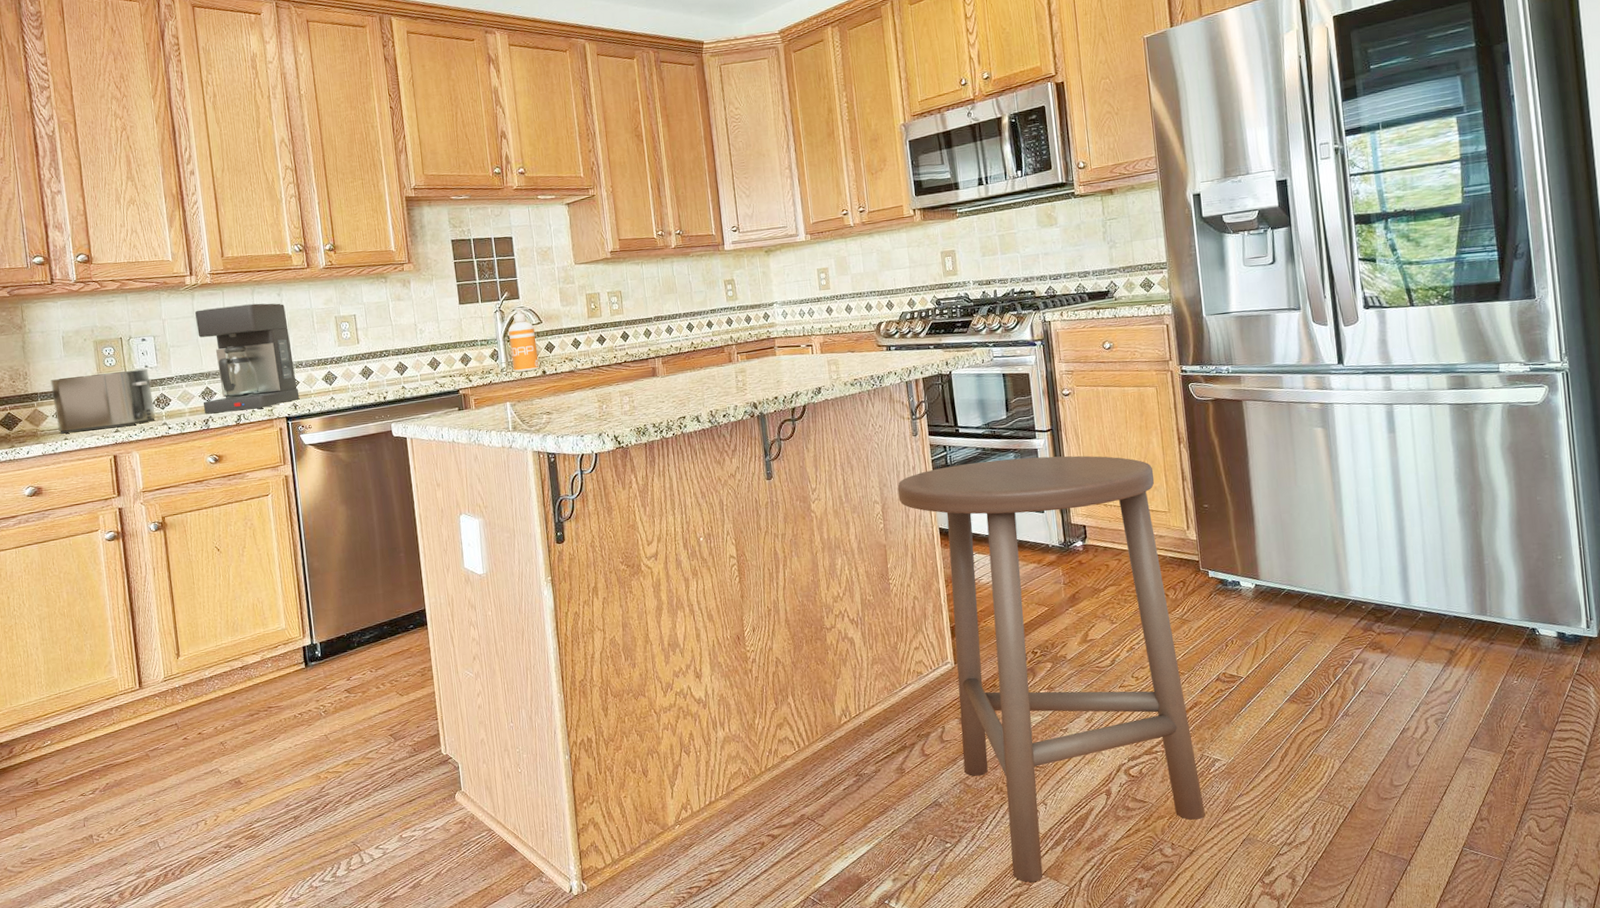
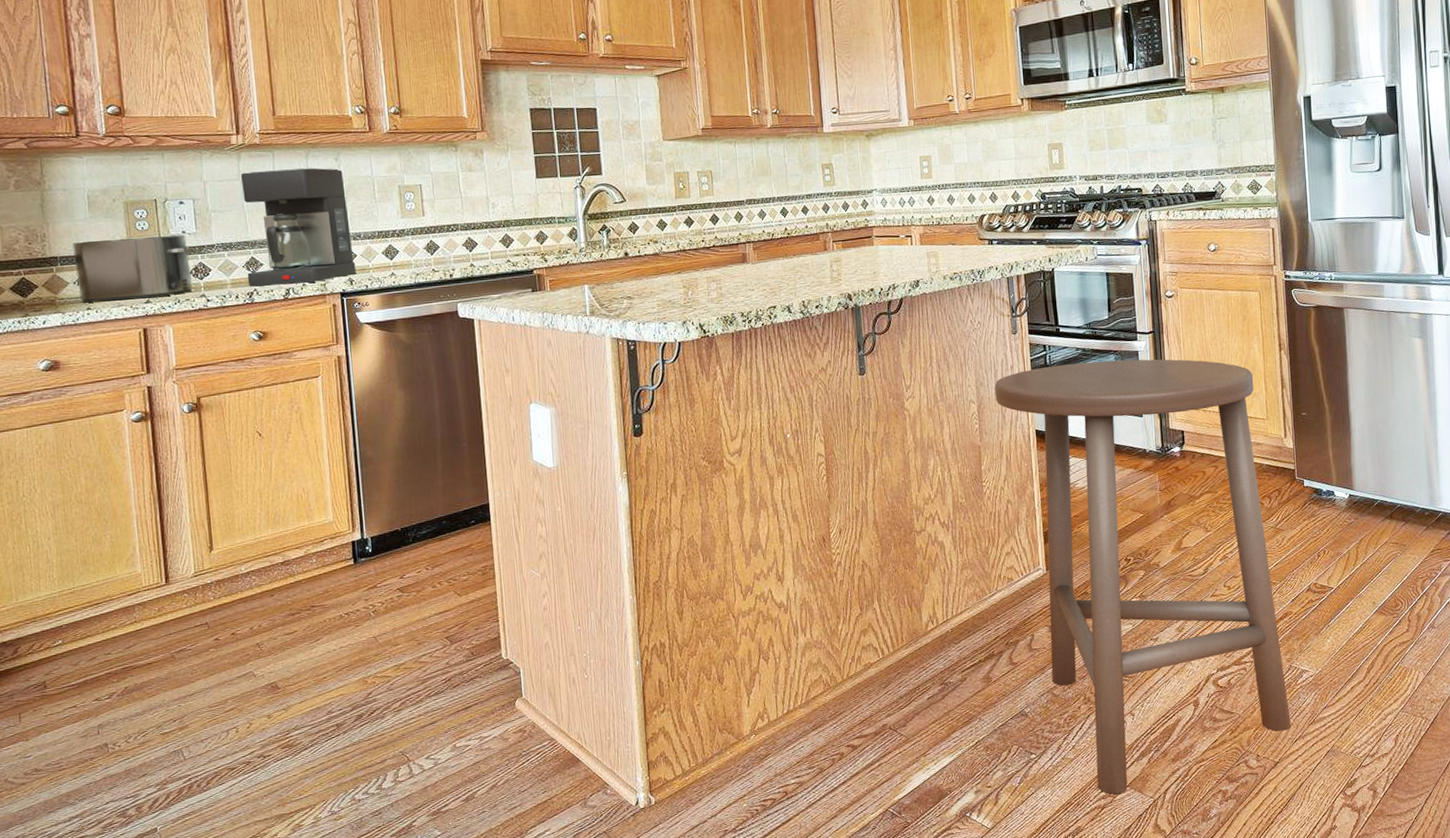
soap dispenser: present [508,307,540,372] -> none [589,184,622,253]

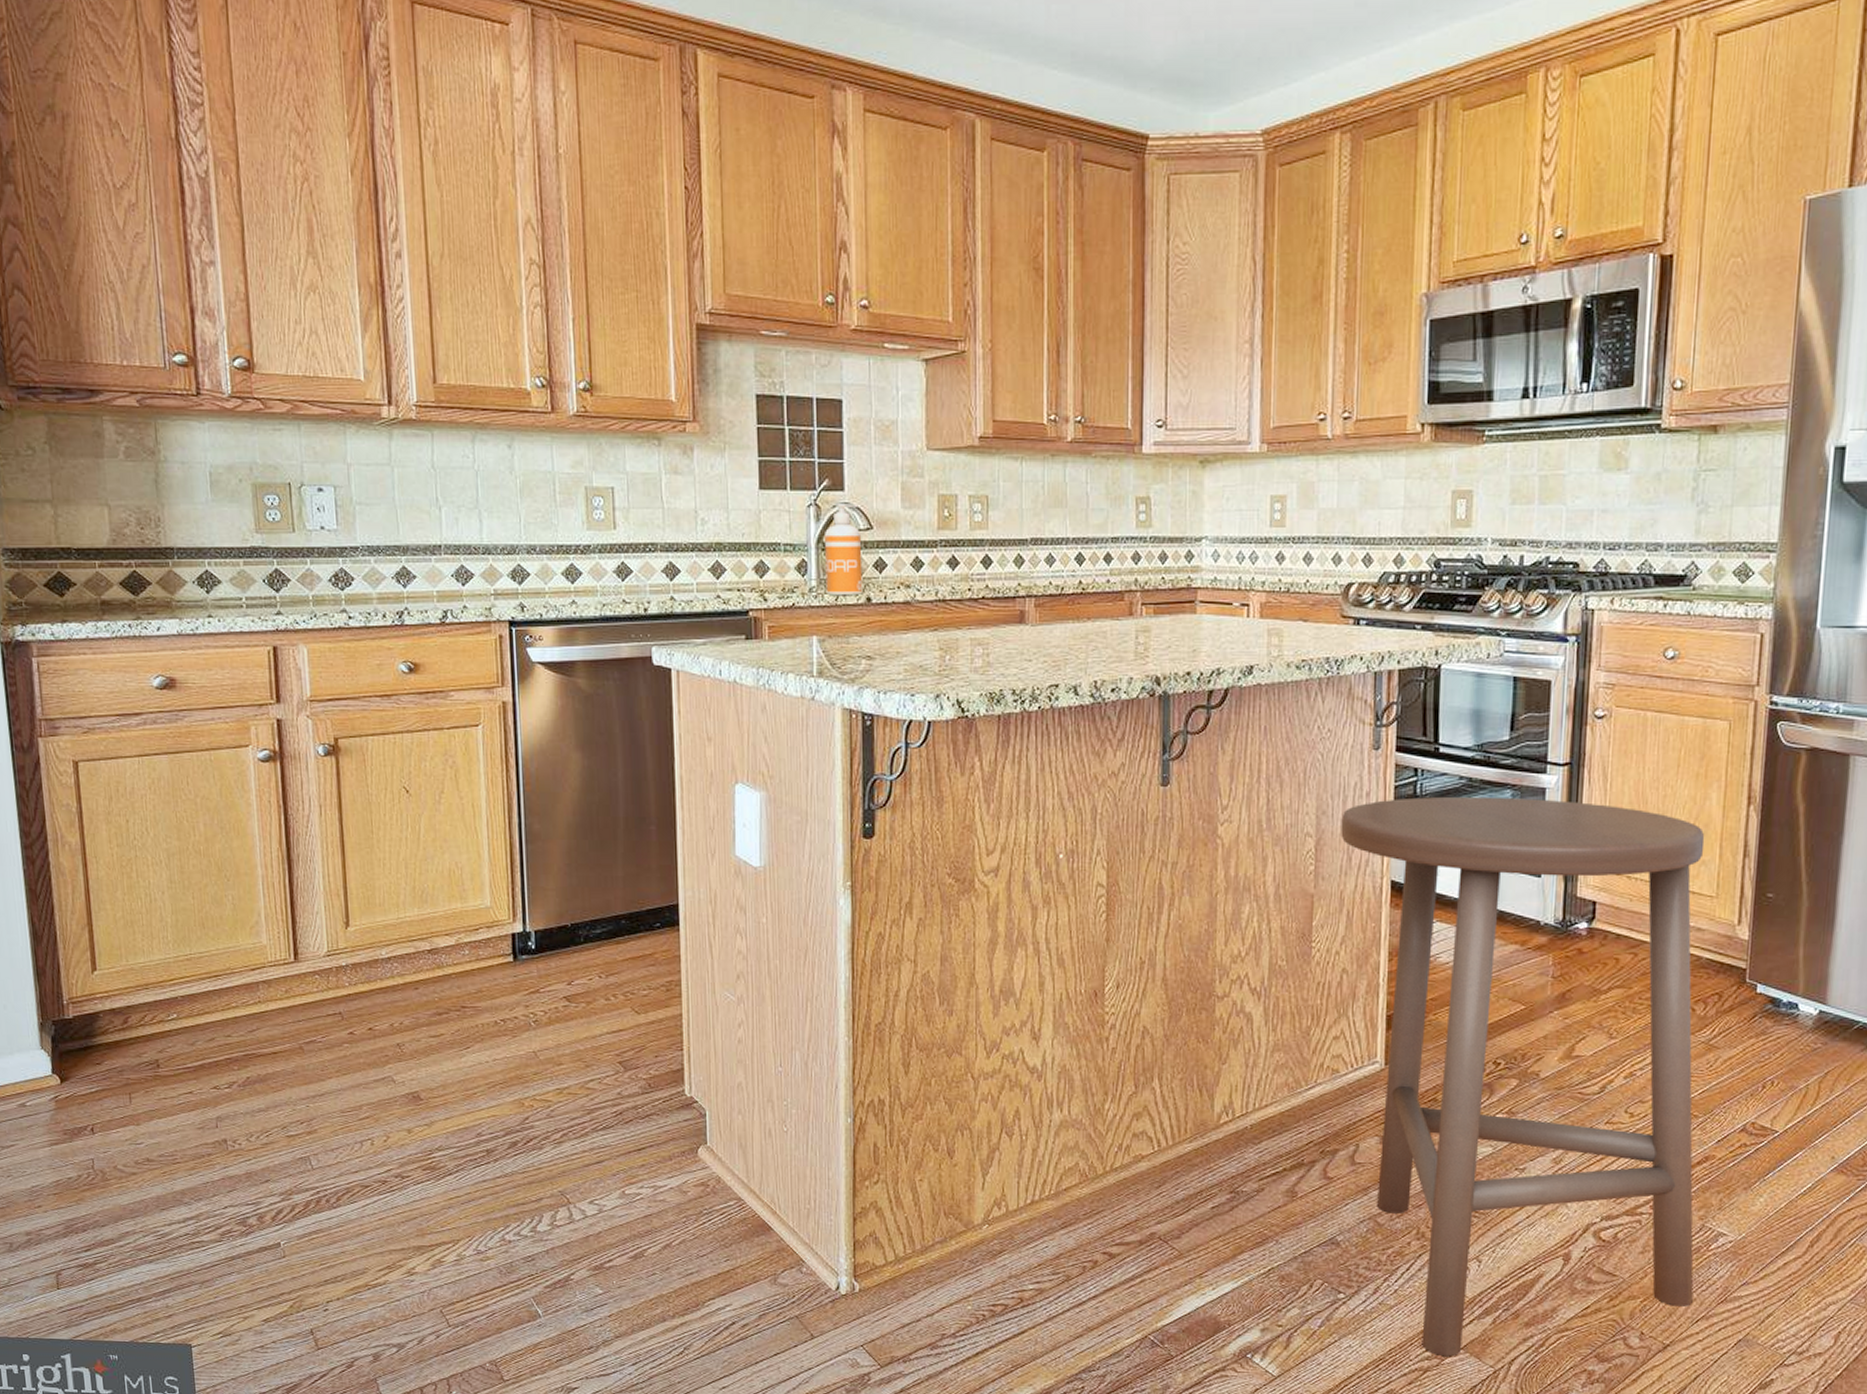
toaster: present [72,235,192,303] -> none [191,531,331,609]
coffee maker: present [241,168,357,287] -> none [393,455,529,606]
soap dispenser: none [589,184,622,253] -> present [825,504,863,596]

